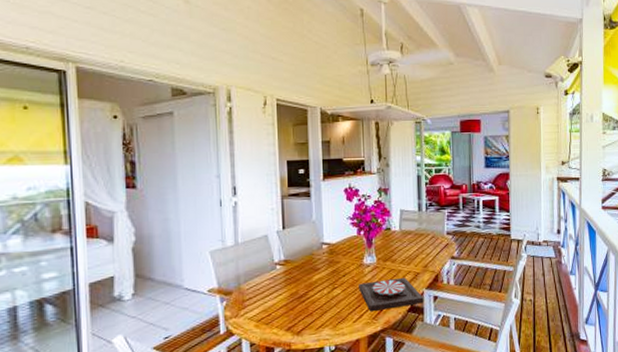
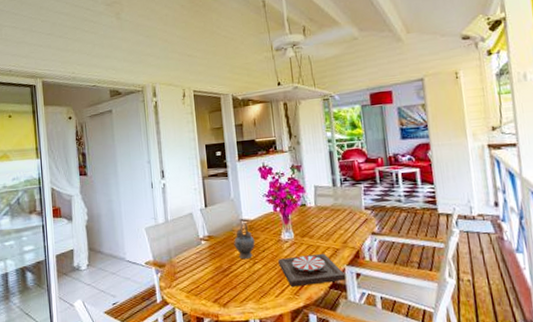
teapot: none [313,245,336,285] -> present [234,222,255,260]

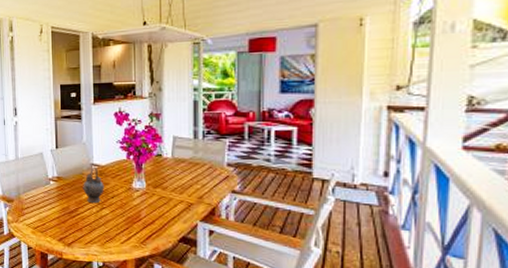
plate: present [278,253,346,288] -> none [127,206,198,237]

